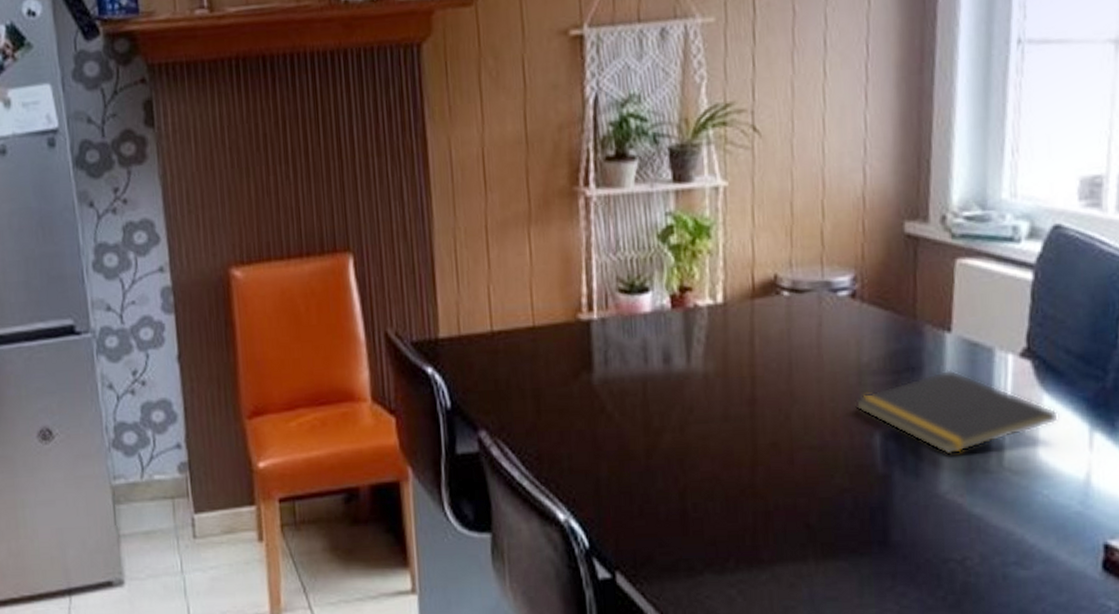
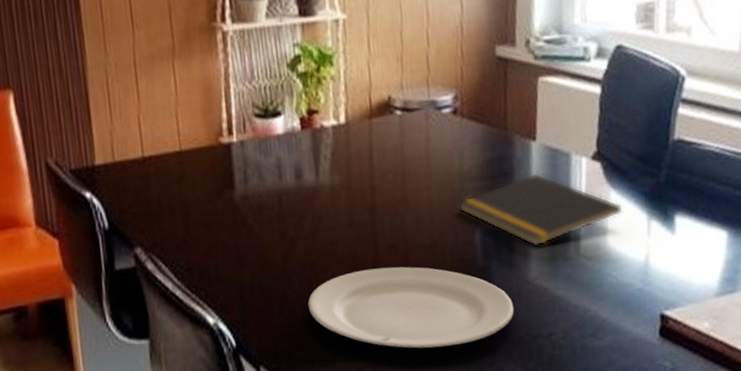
plate: none [673,468,921,565] -> present [308,266,515,349]

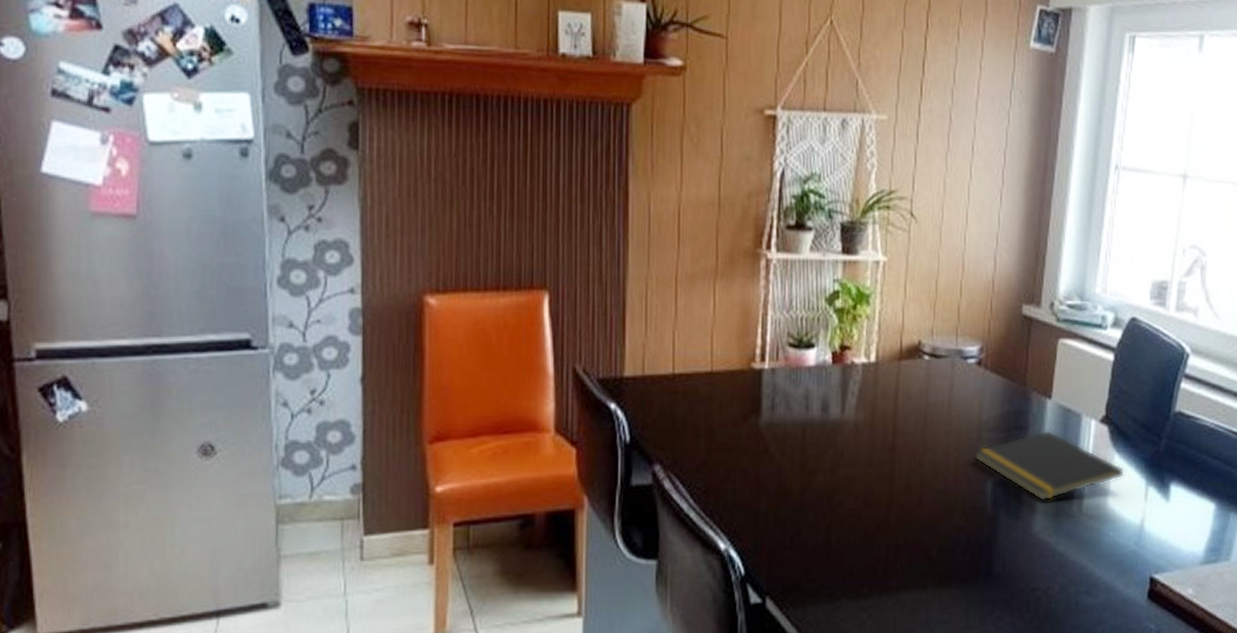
plate: present [308,266,515,349] -> none [820,508,1017,593]

